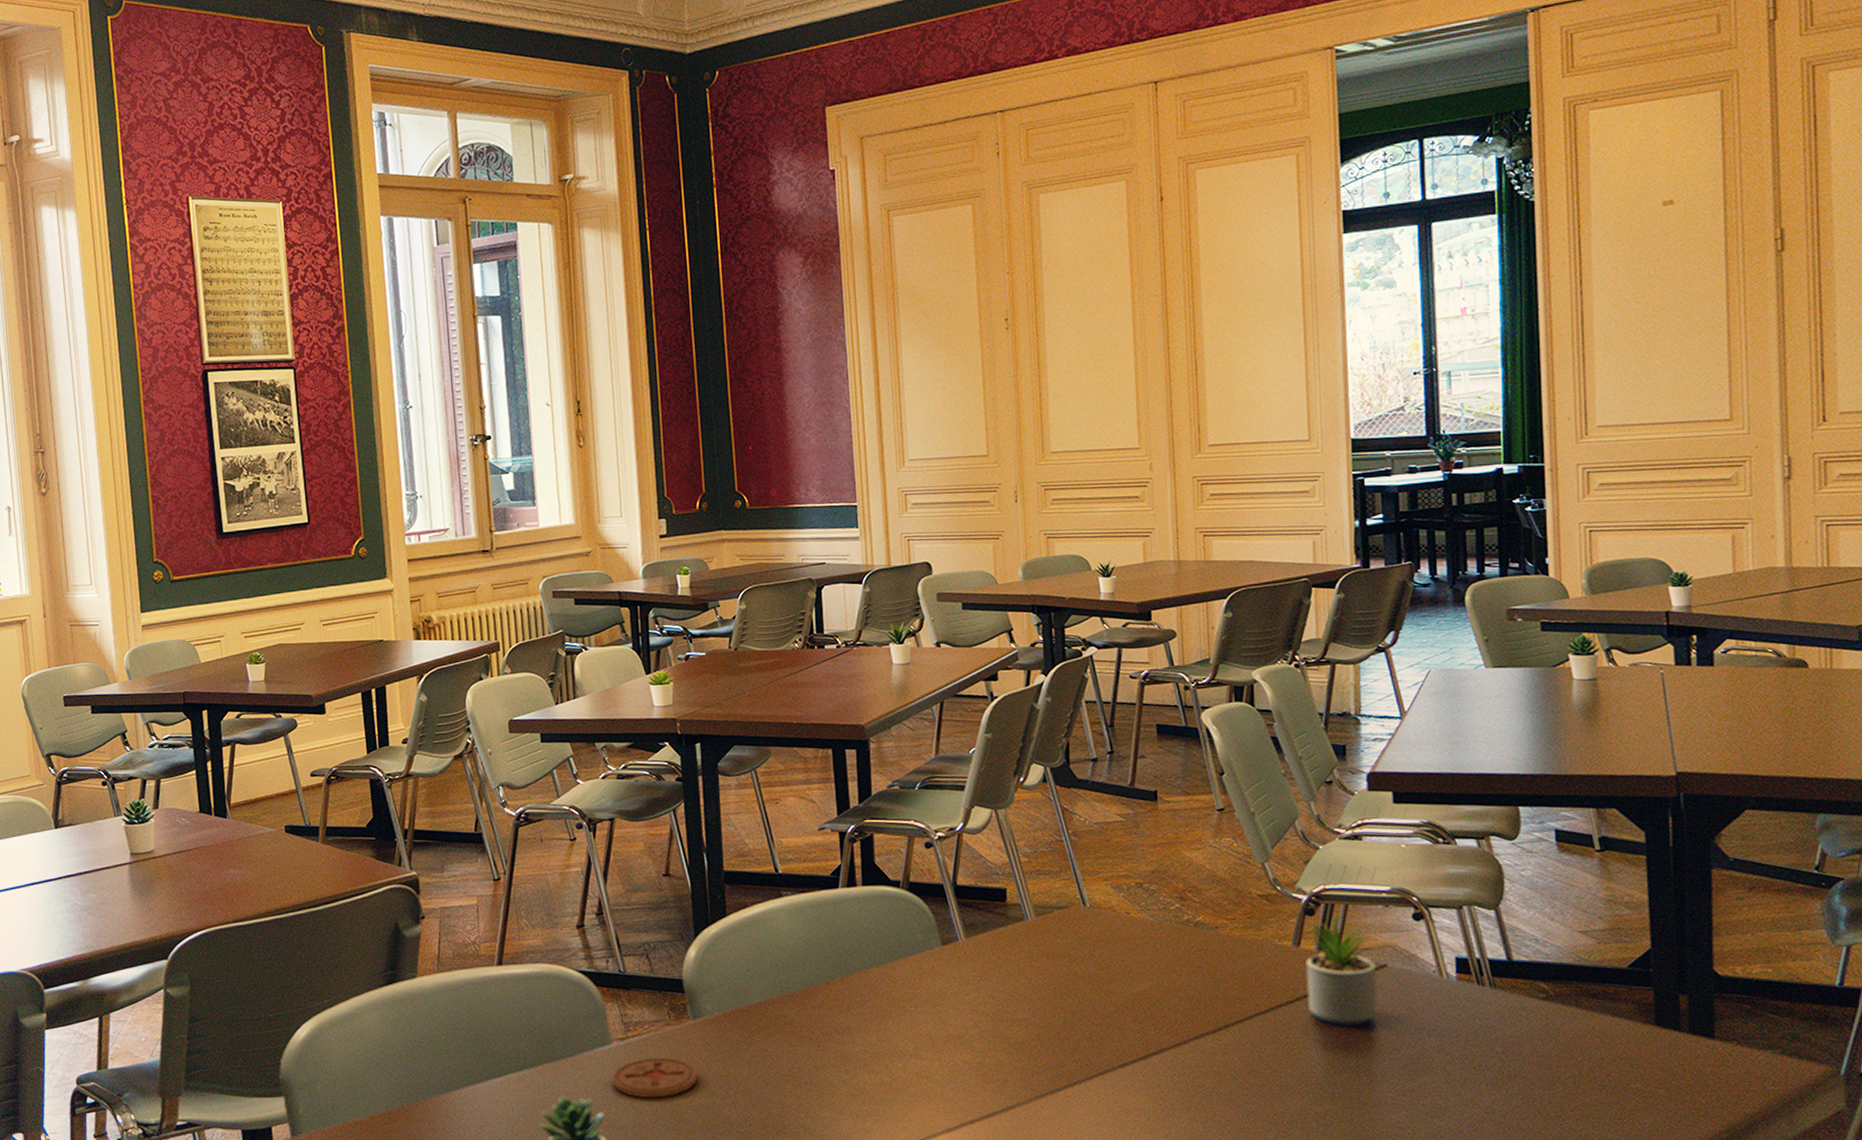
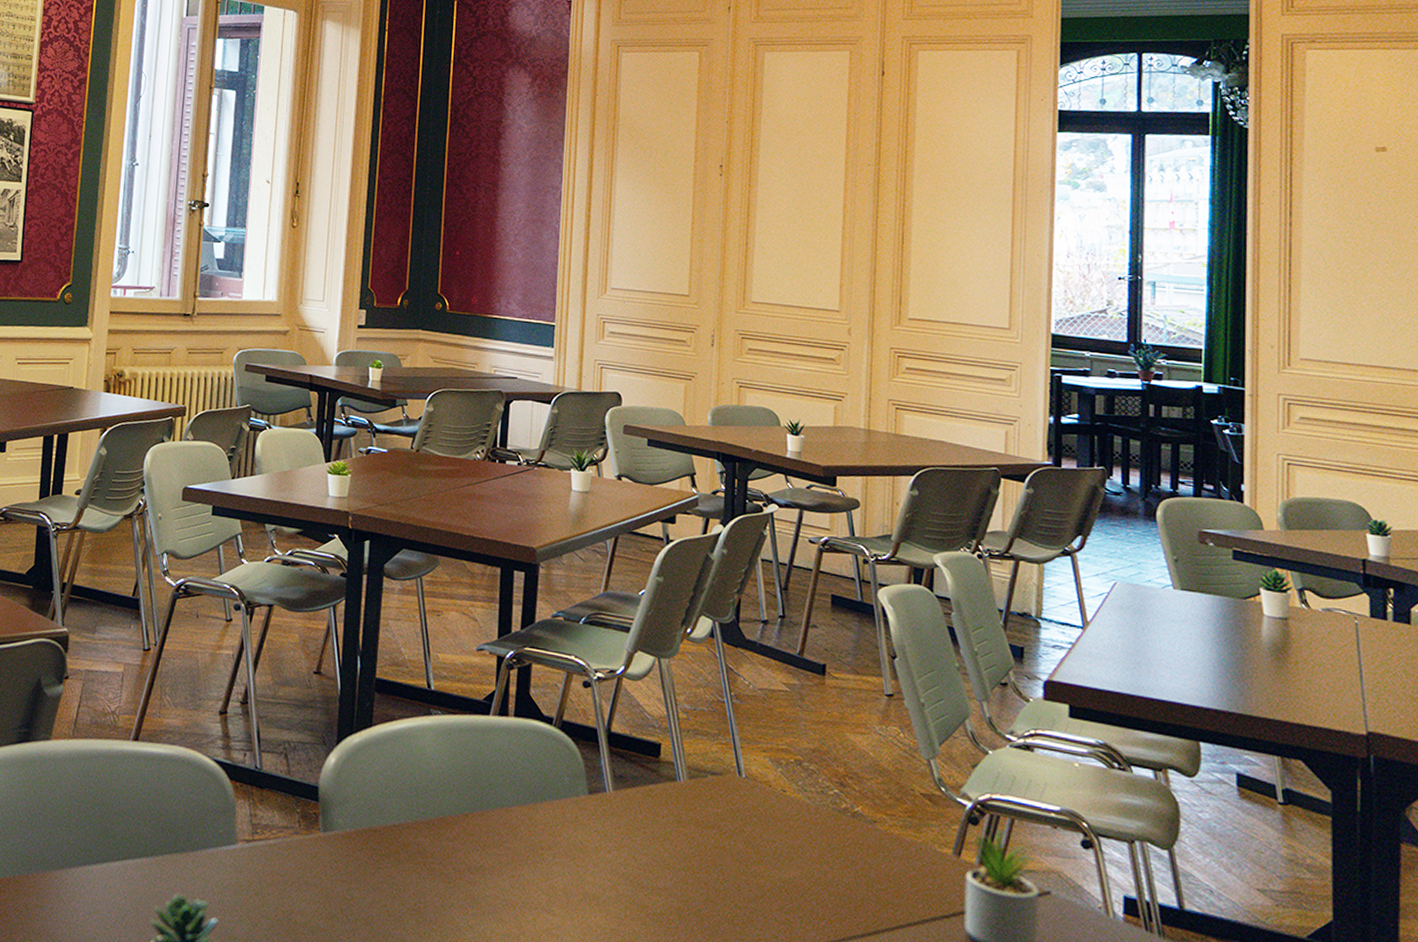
coaster: present [612,1057,698,1098] -> none [231,866,320,913]

